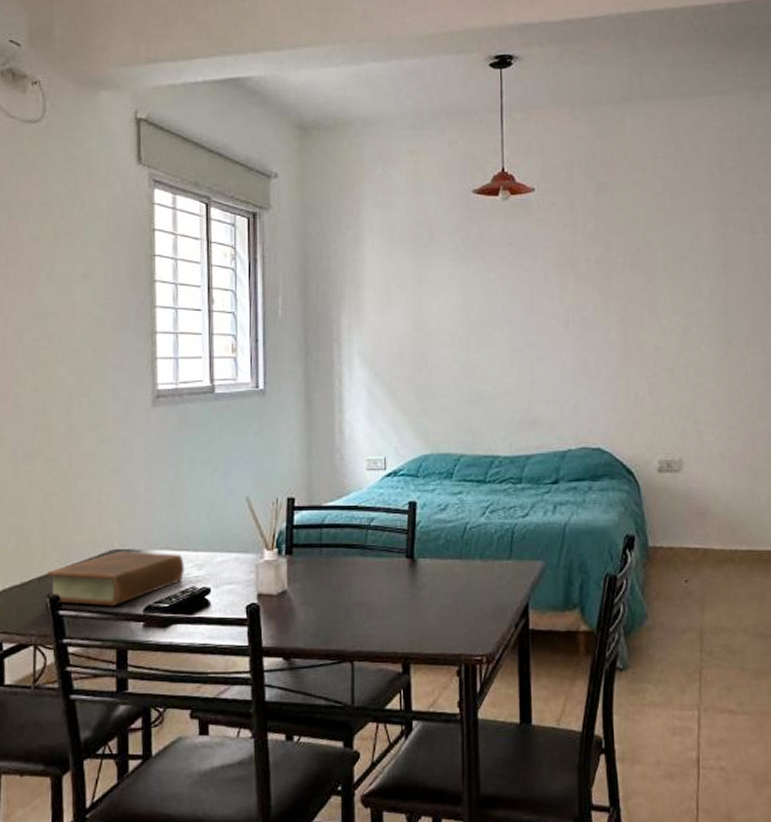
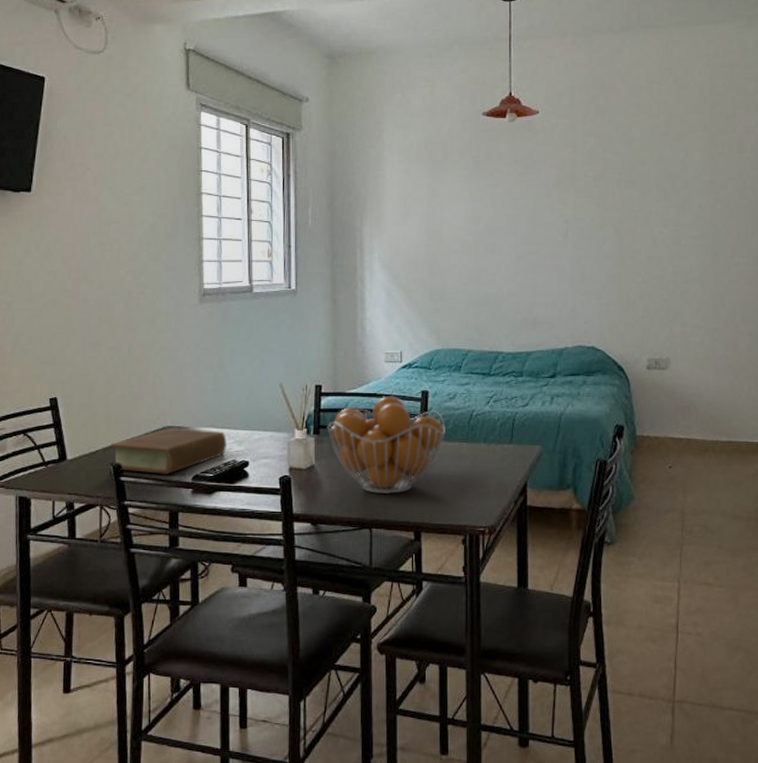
fruit basket: none [301,508,436,622] -> present [327,396,446,495]

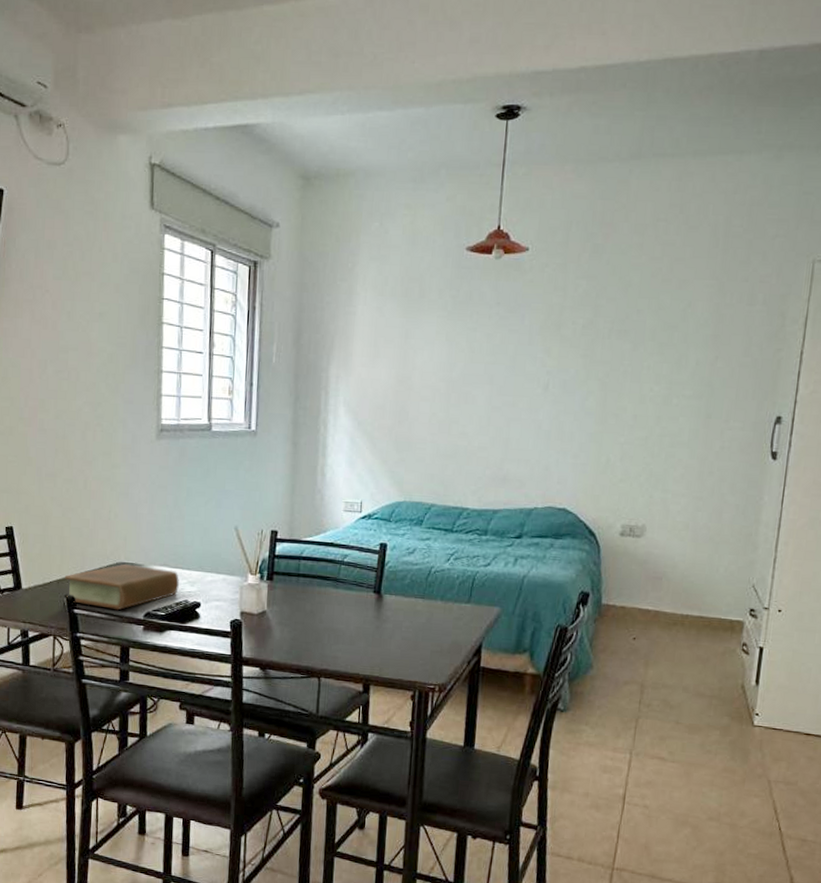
fruit basket: present [327,396,446,495] -> none [281,546,402,646]

